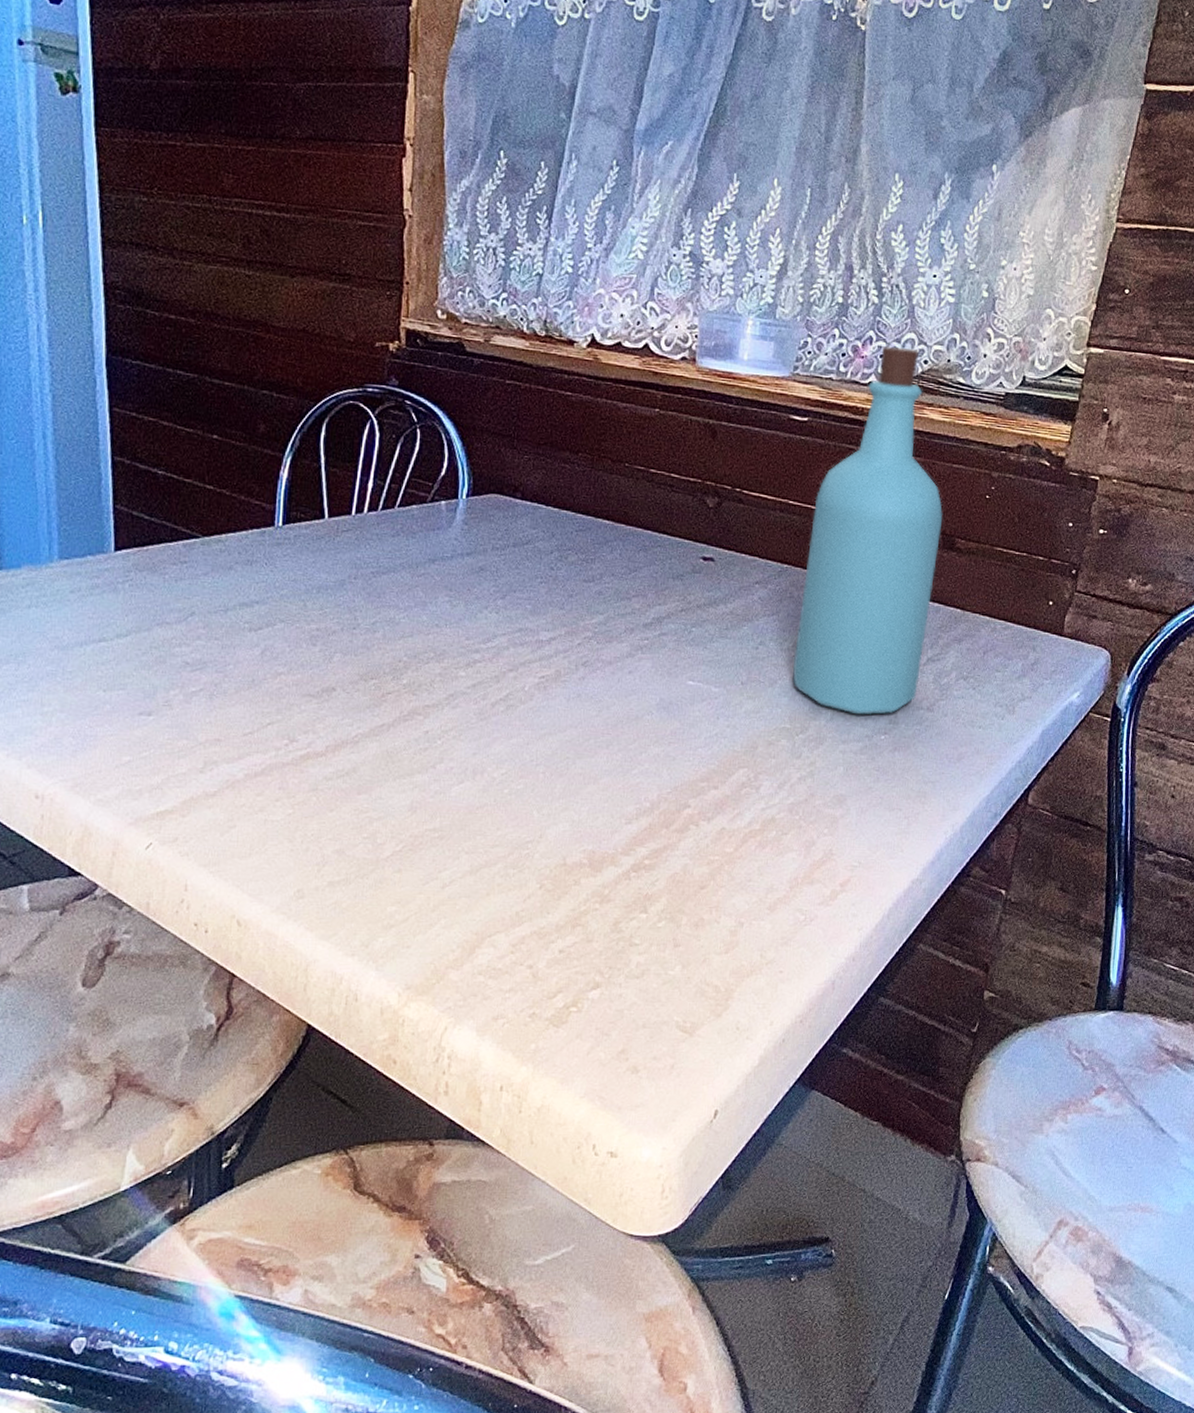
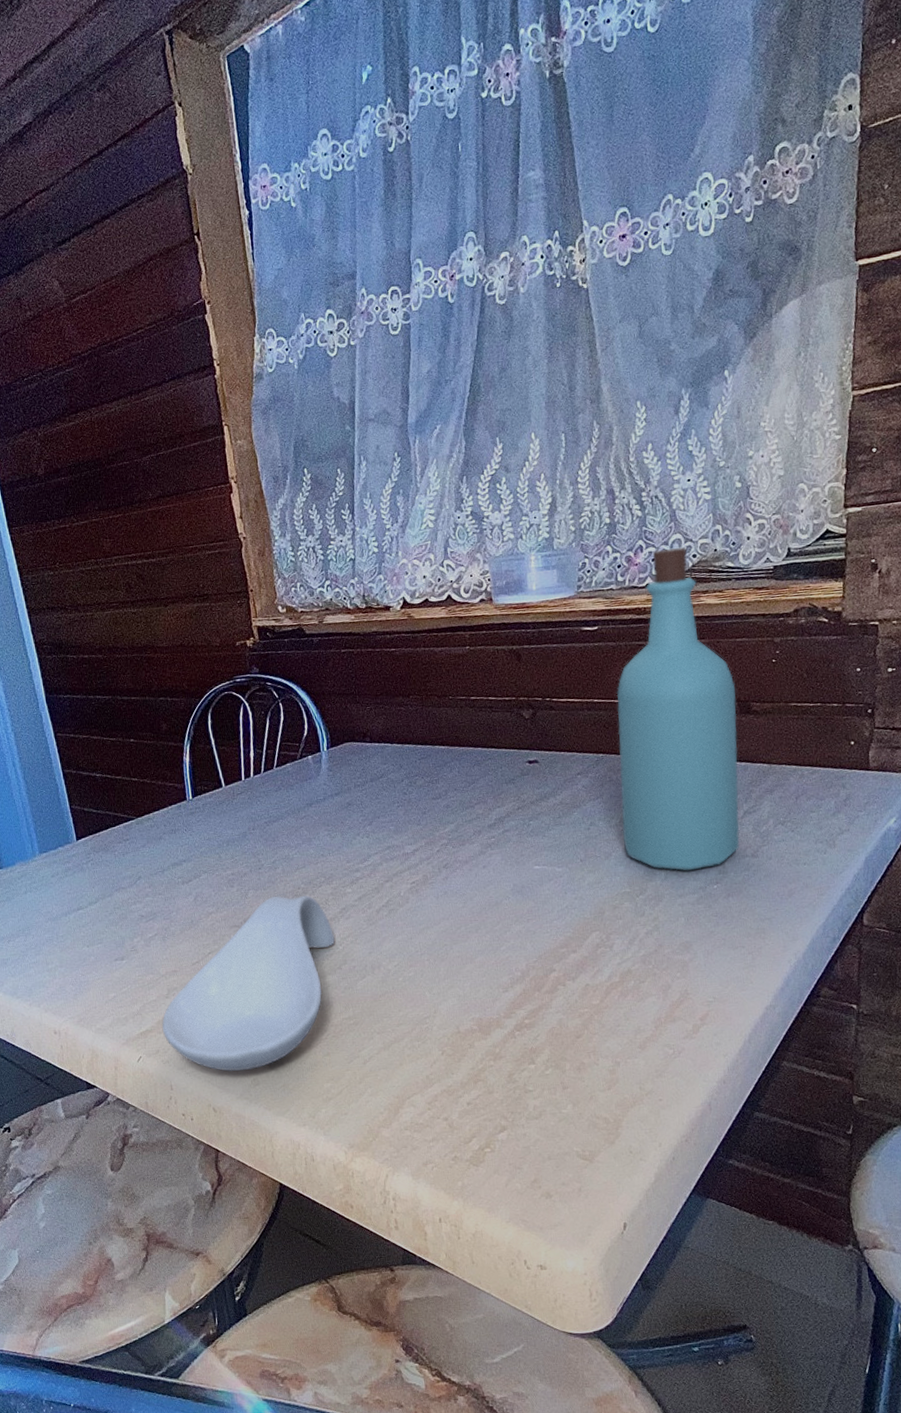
spoon rest: none [188,665,435,878] -> present [162,895,335,1071]

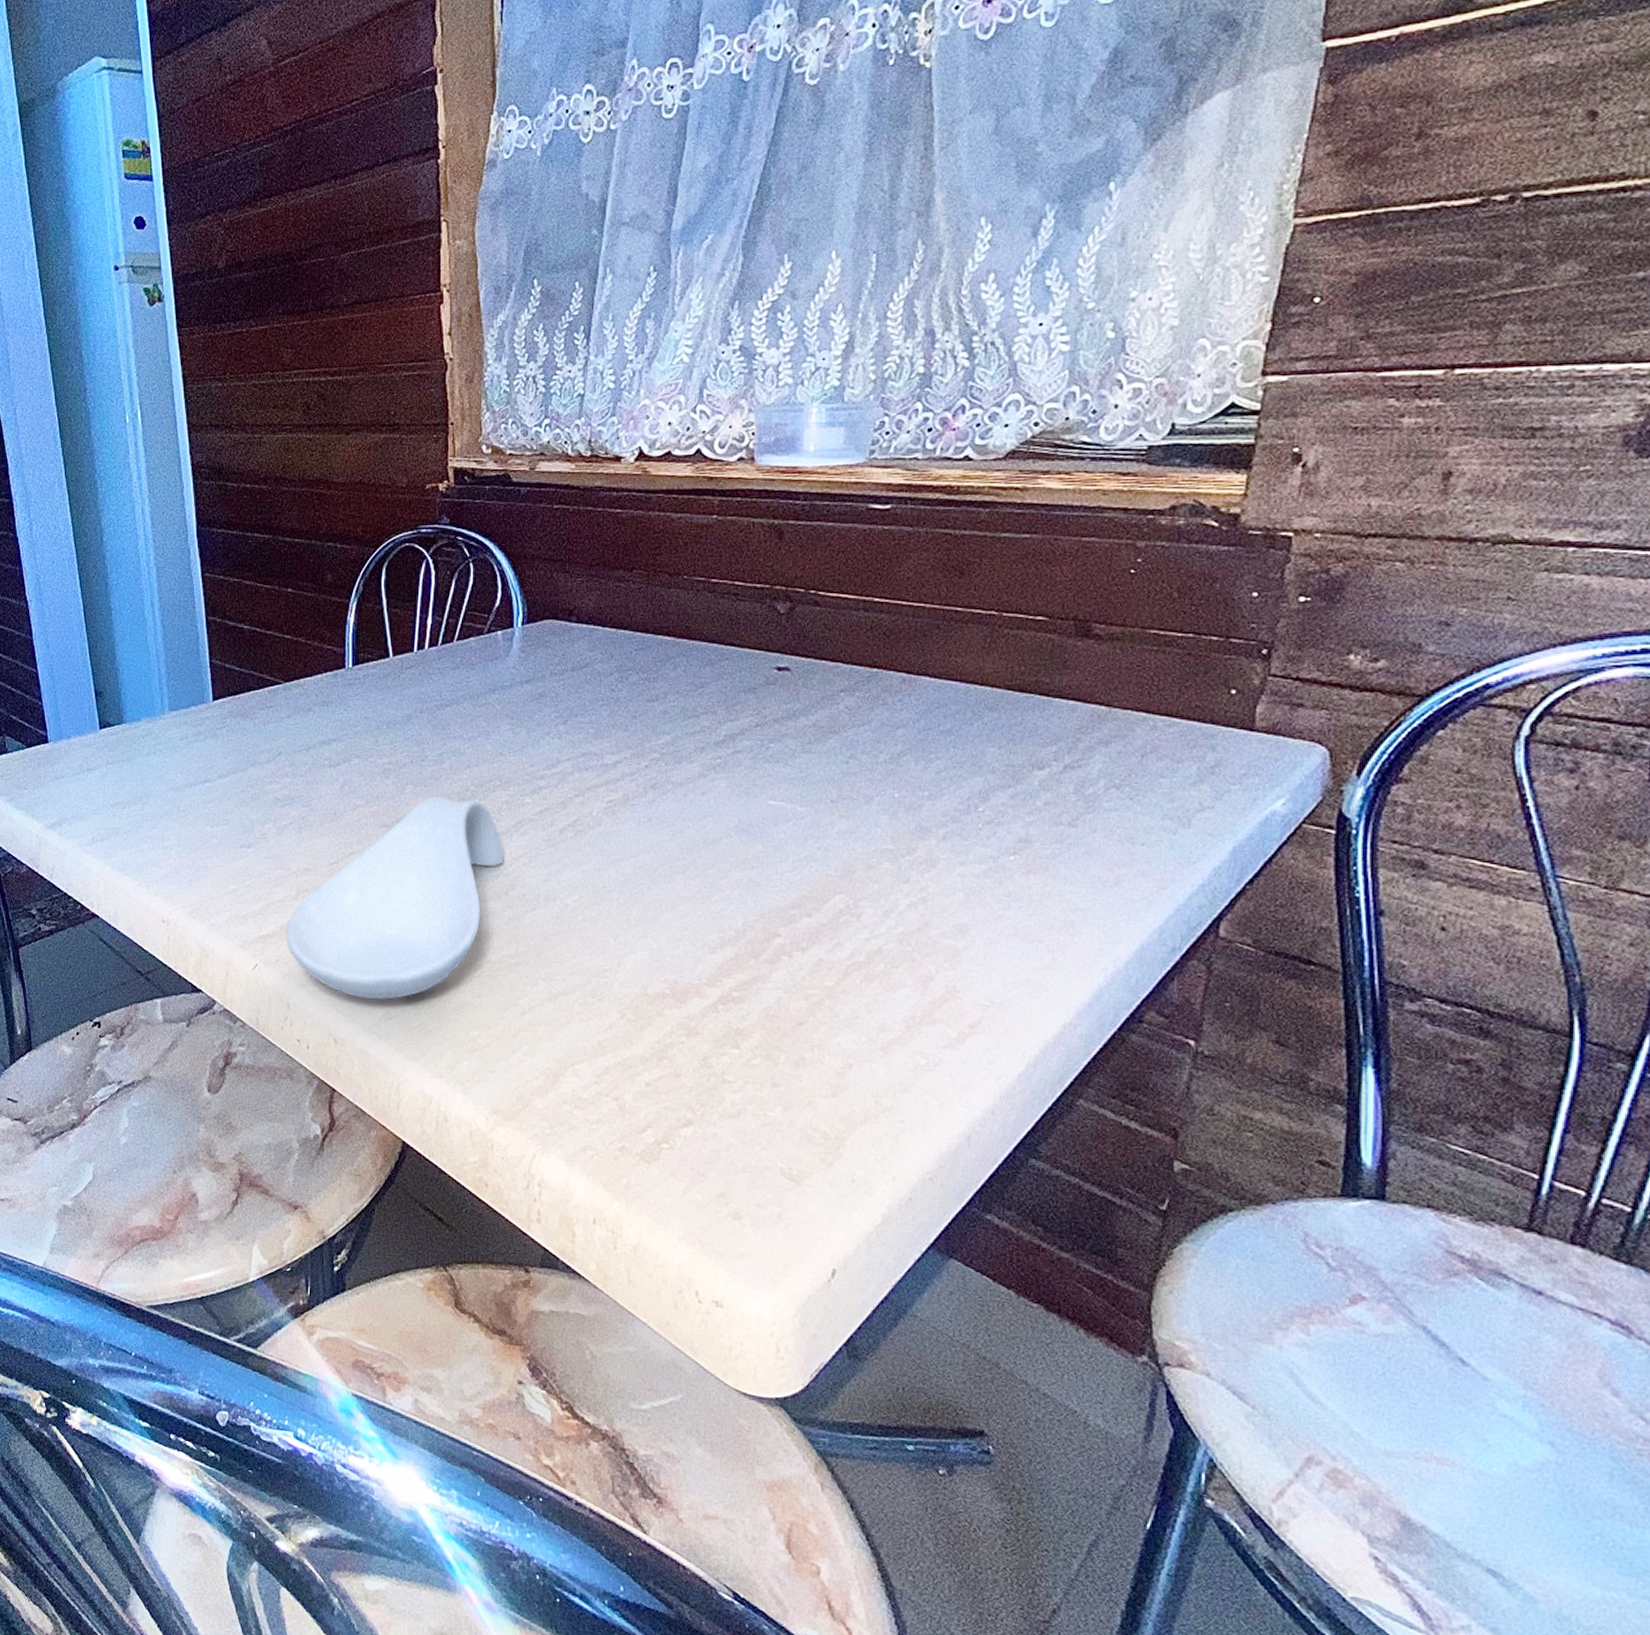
bottle: present [616,546,740,871] -> none [891,410,1073,833]

